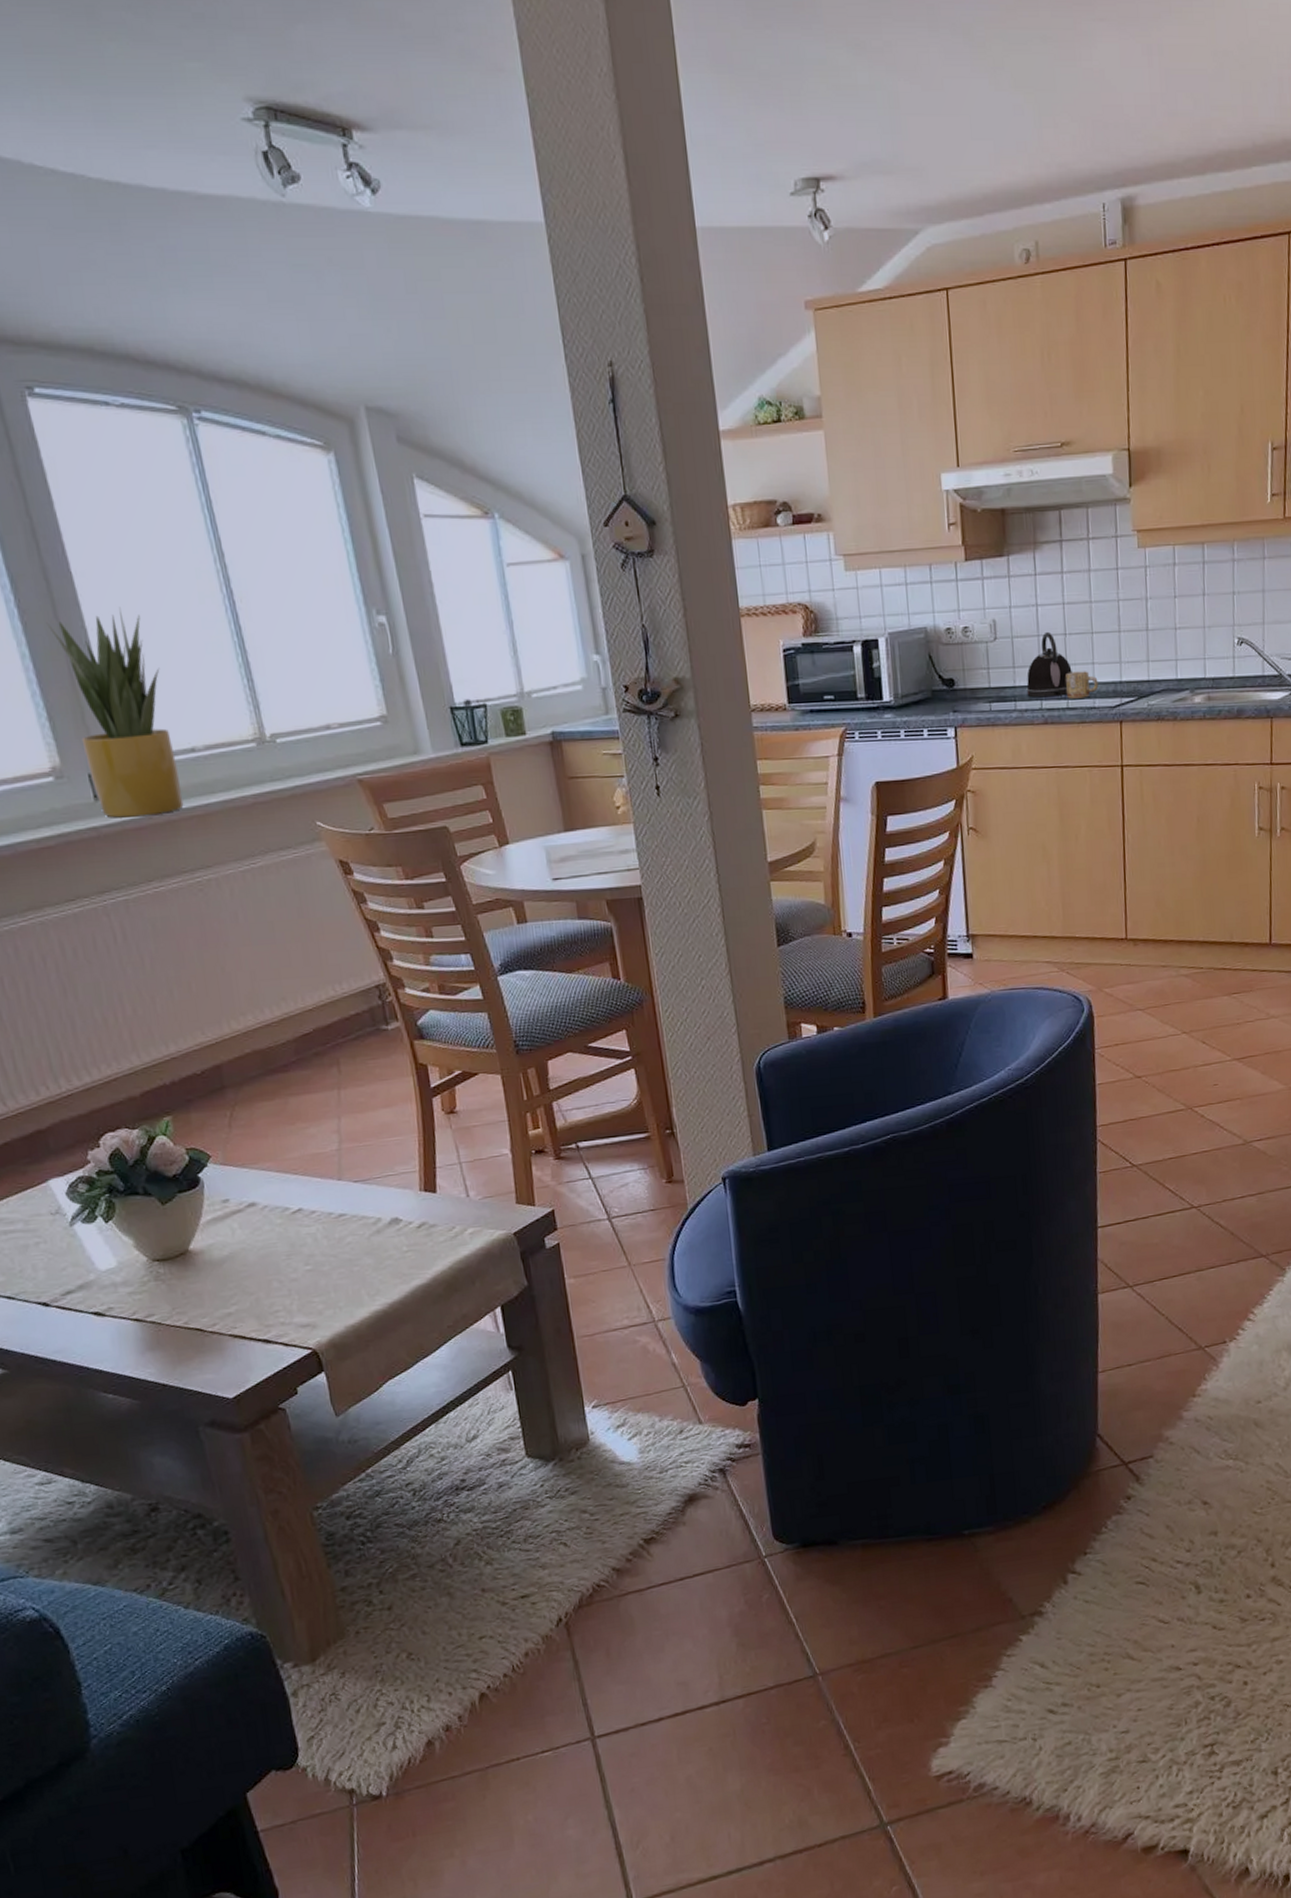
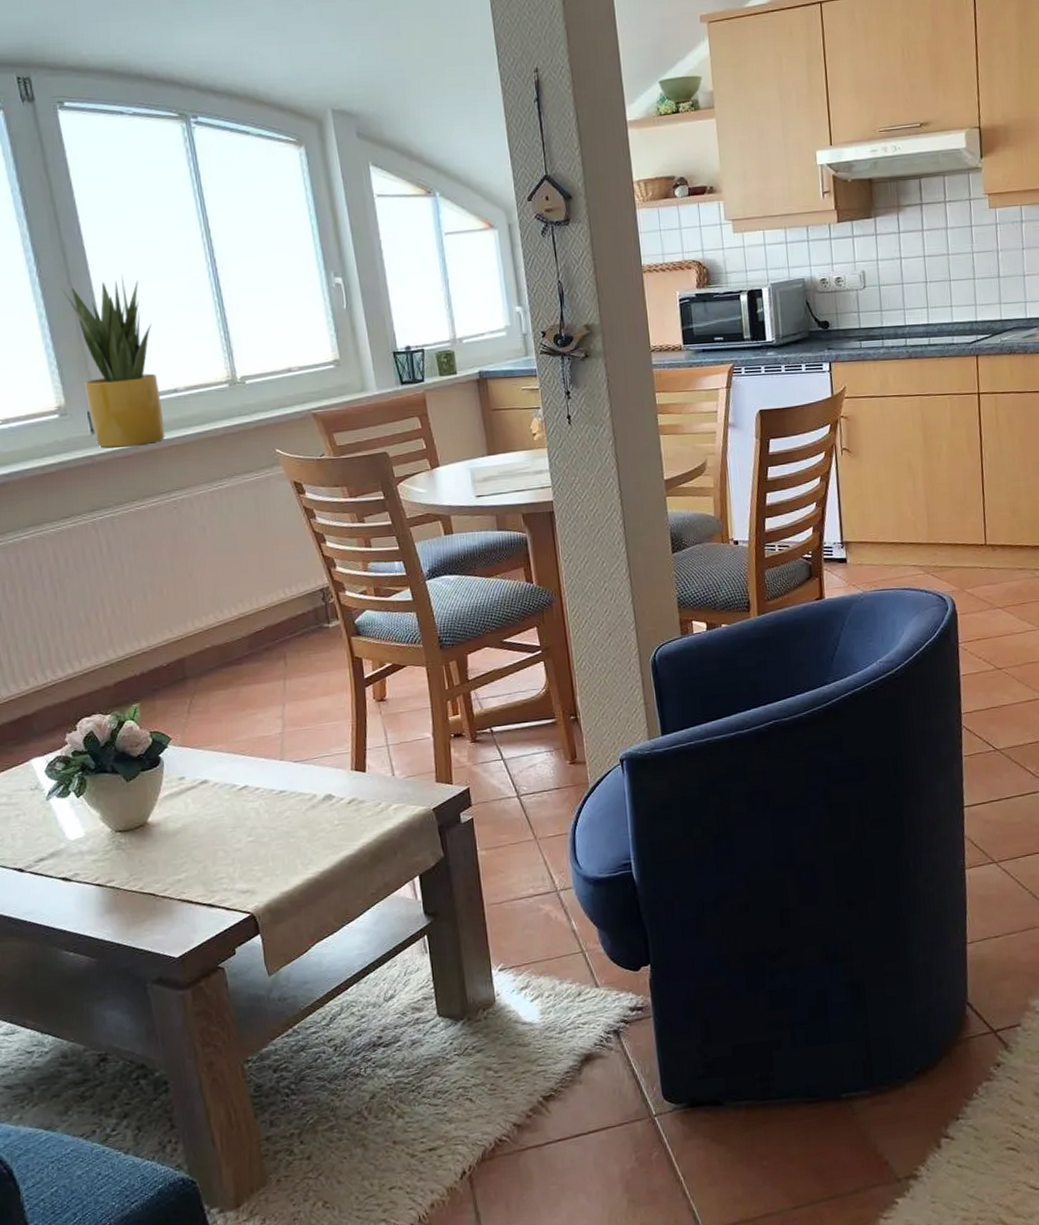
bowl: none [755,376,808,411] -> present [657,76,703,104]
kettle: present [1026,631,1072,698] -> none [892,280,933,336]
mug: present [1065,671,1099,699] -> none [927,313,956,337]

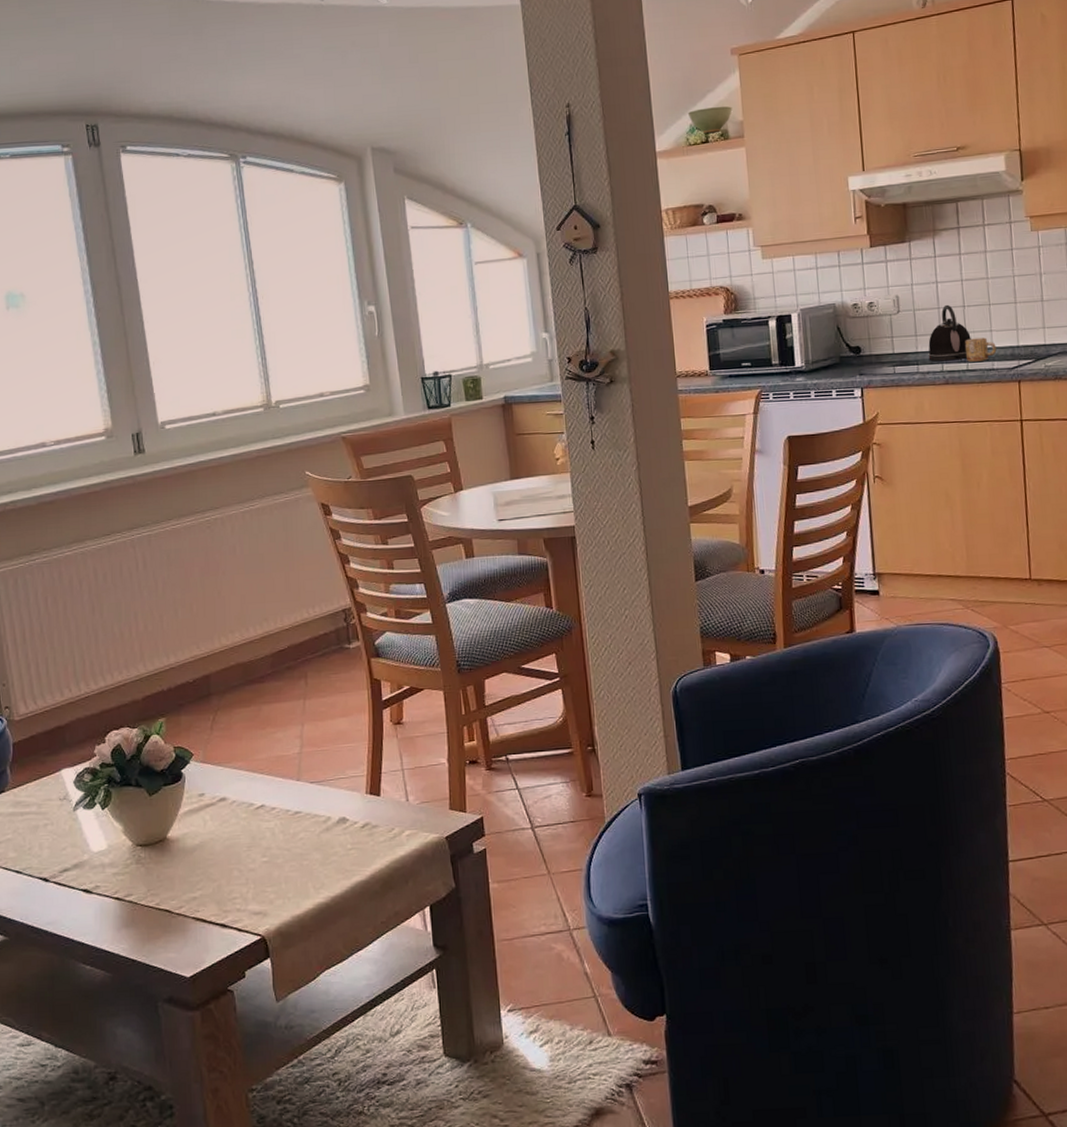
planter: present [61,274,165,448] -> none [114,304,202,469]
kettle: none [892,280,933,336] -> present [928,304,971,362]
mug: none [927,313,956,337] -> present [965,337,997,362]

